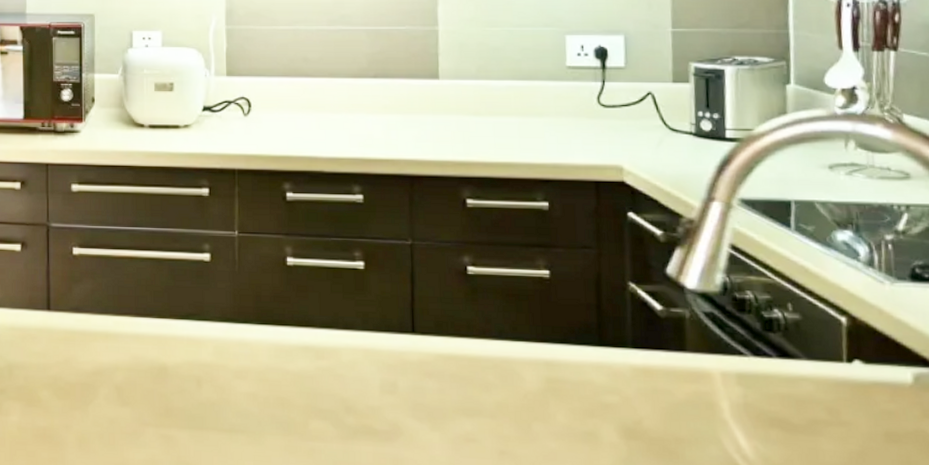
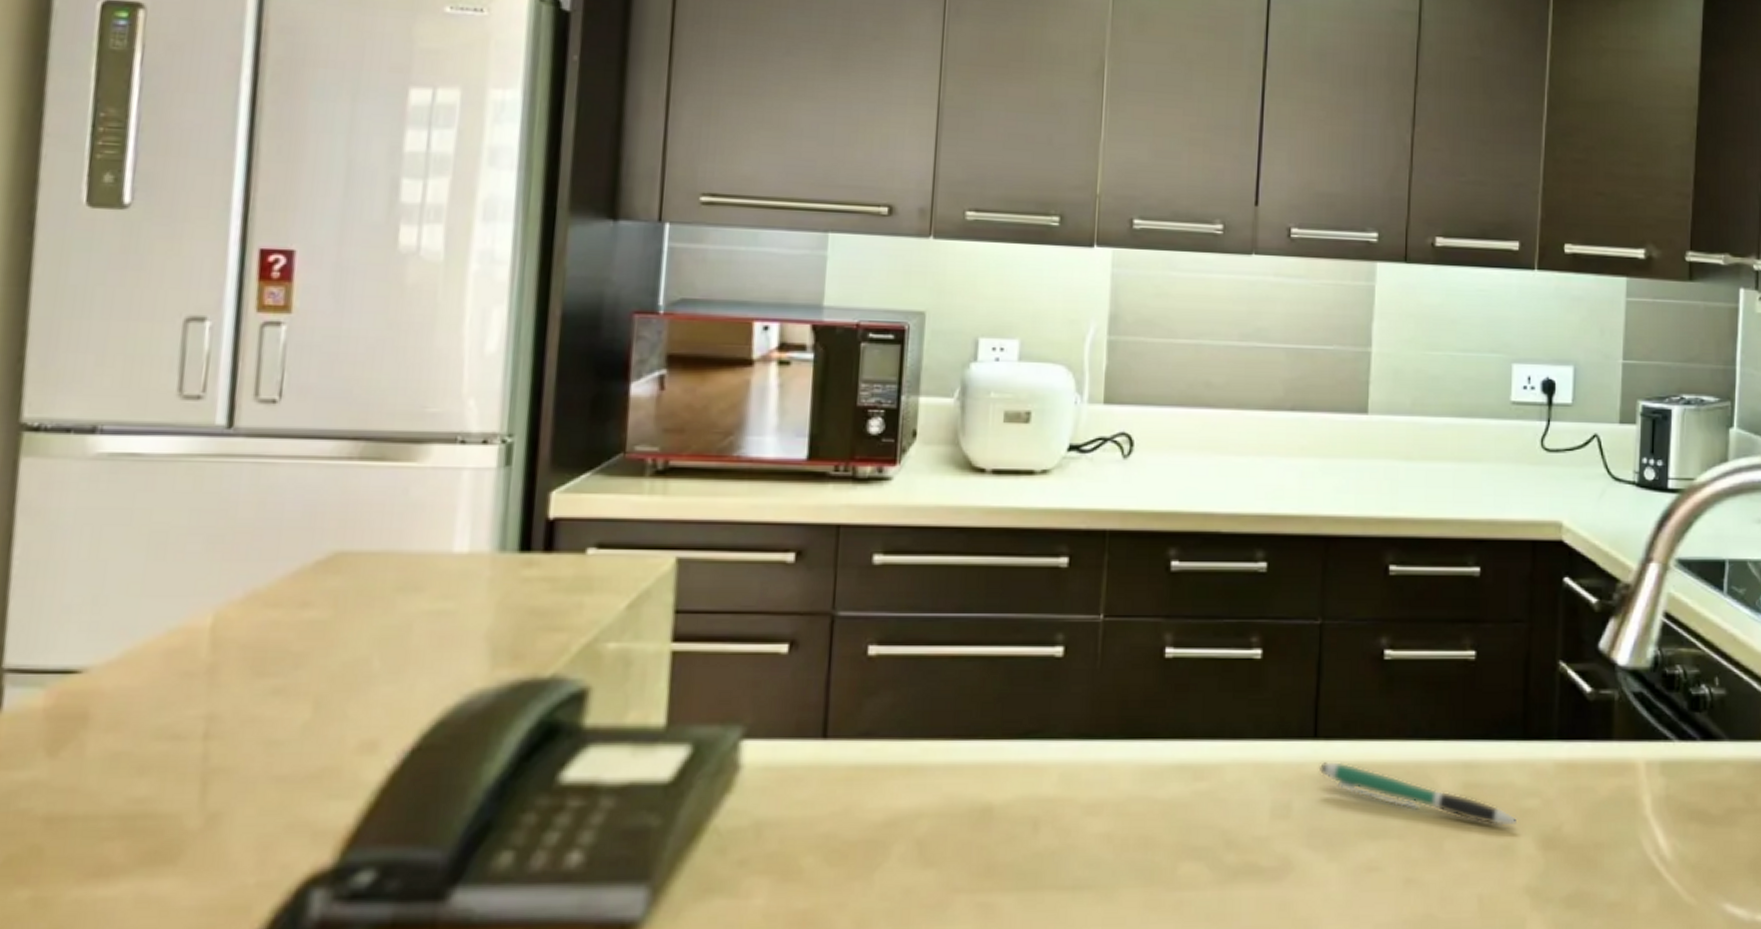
pen: none [418,351,598,416] -> present [1318,761,1517,826]

